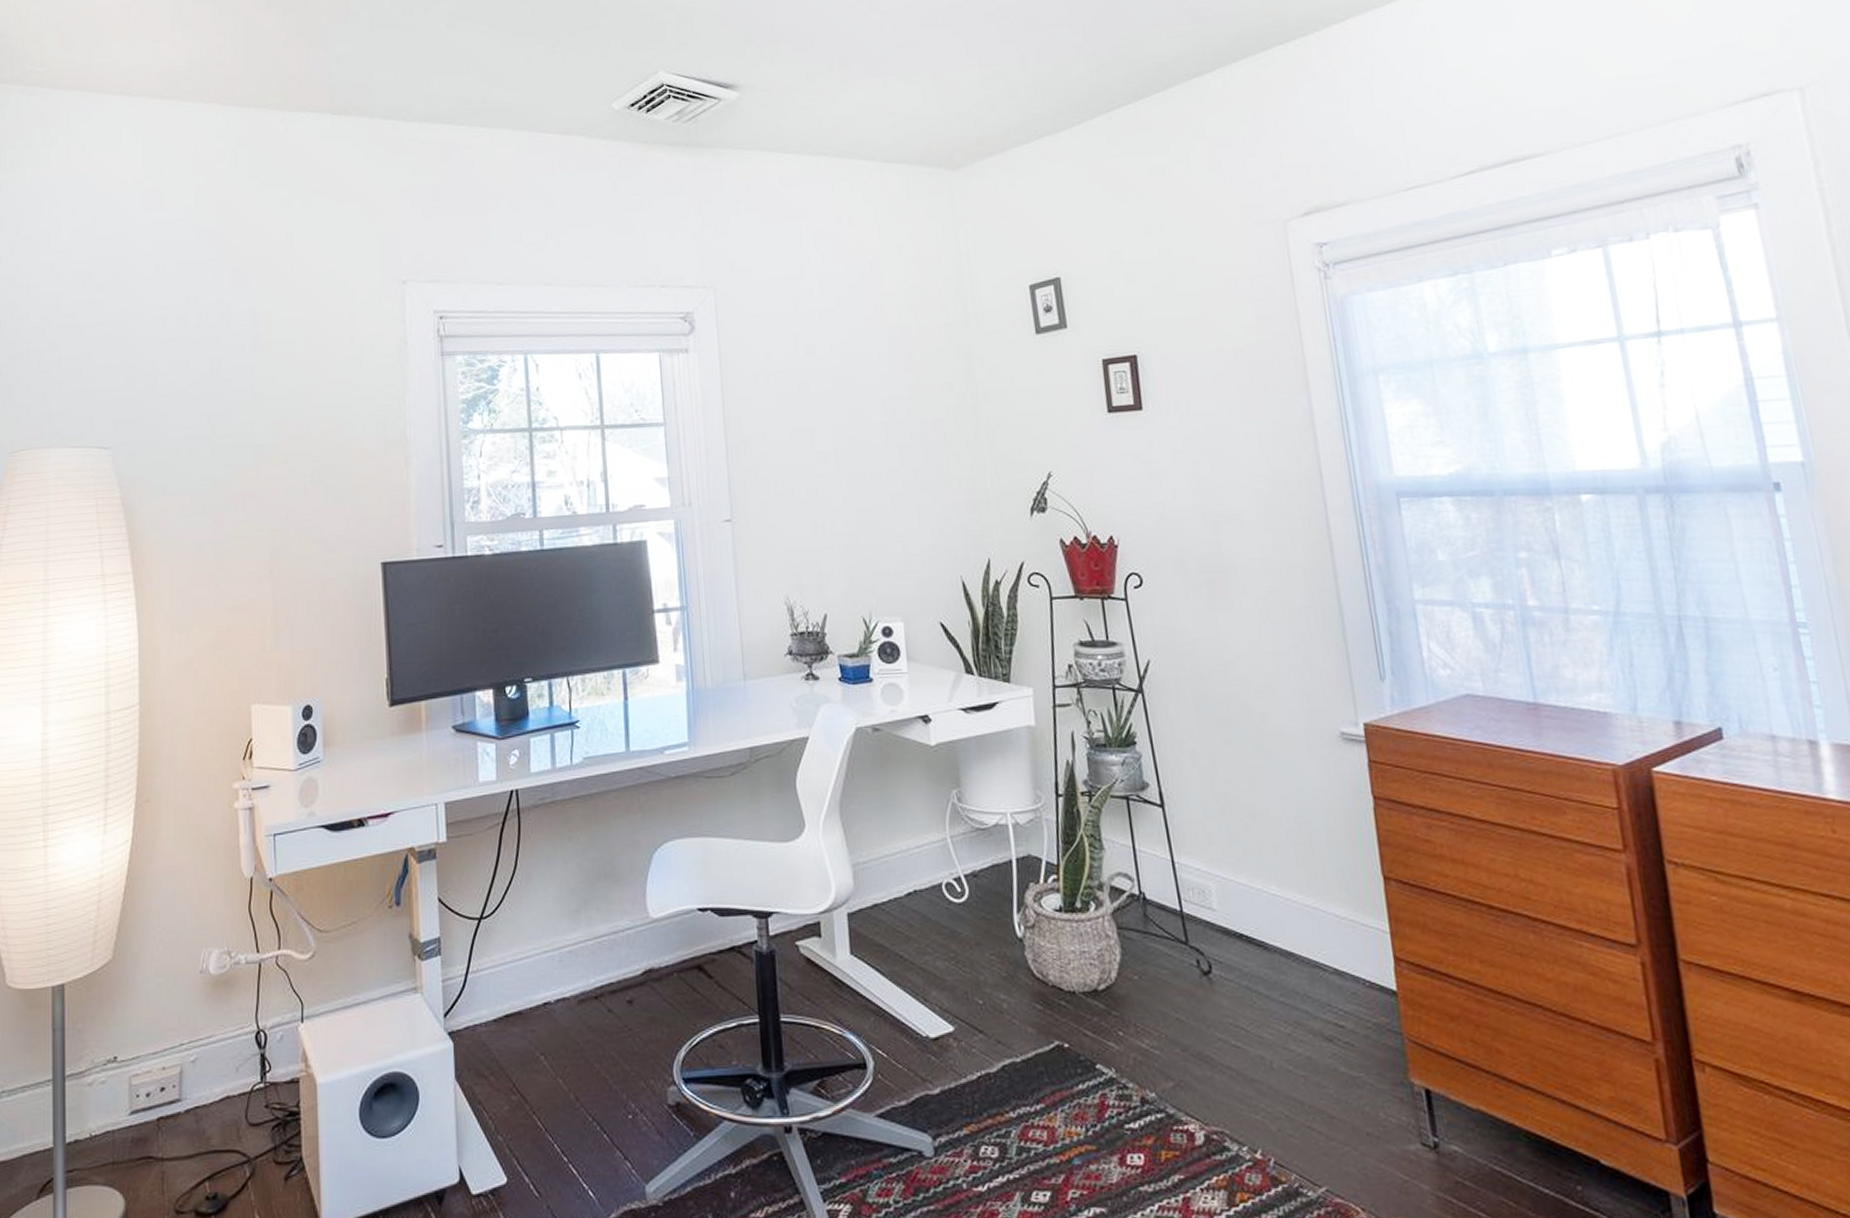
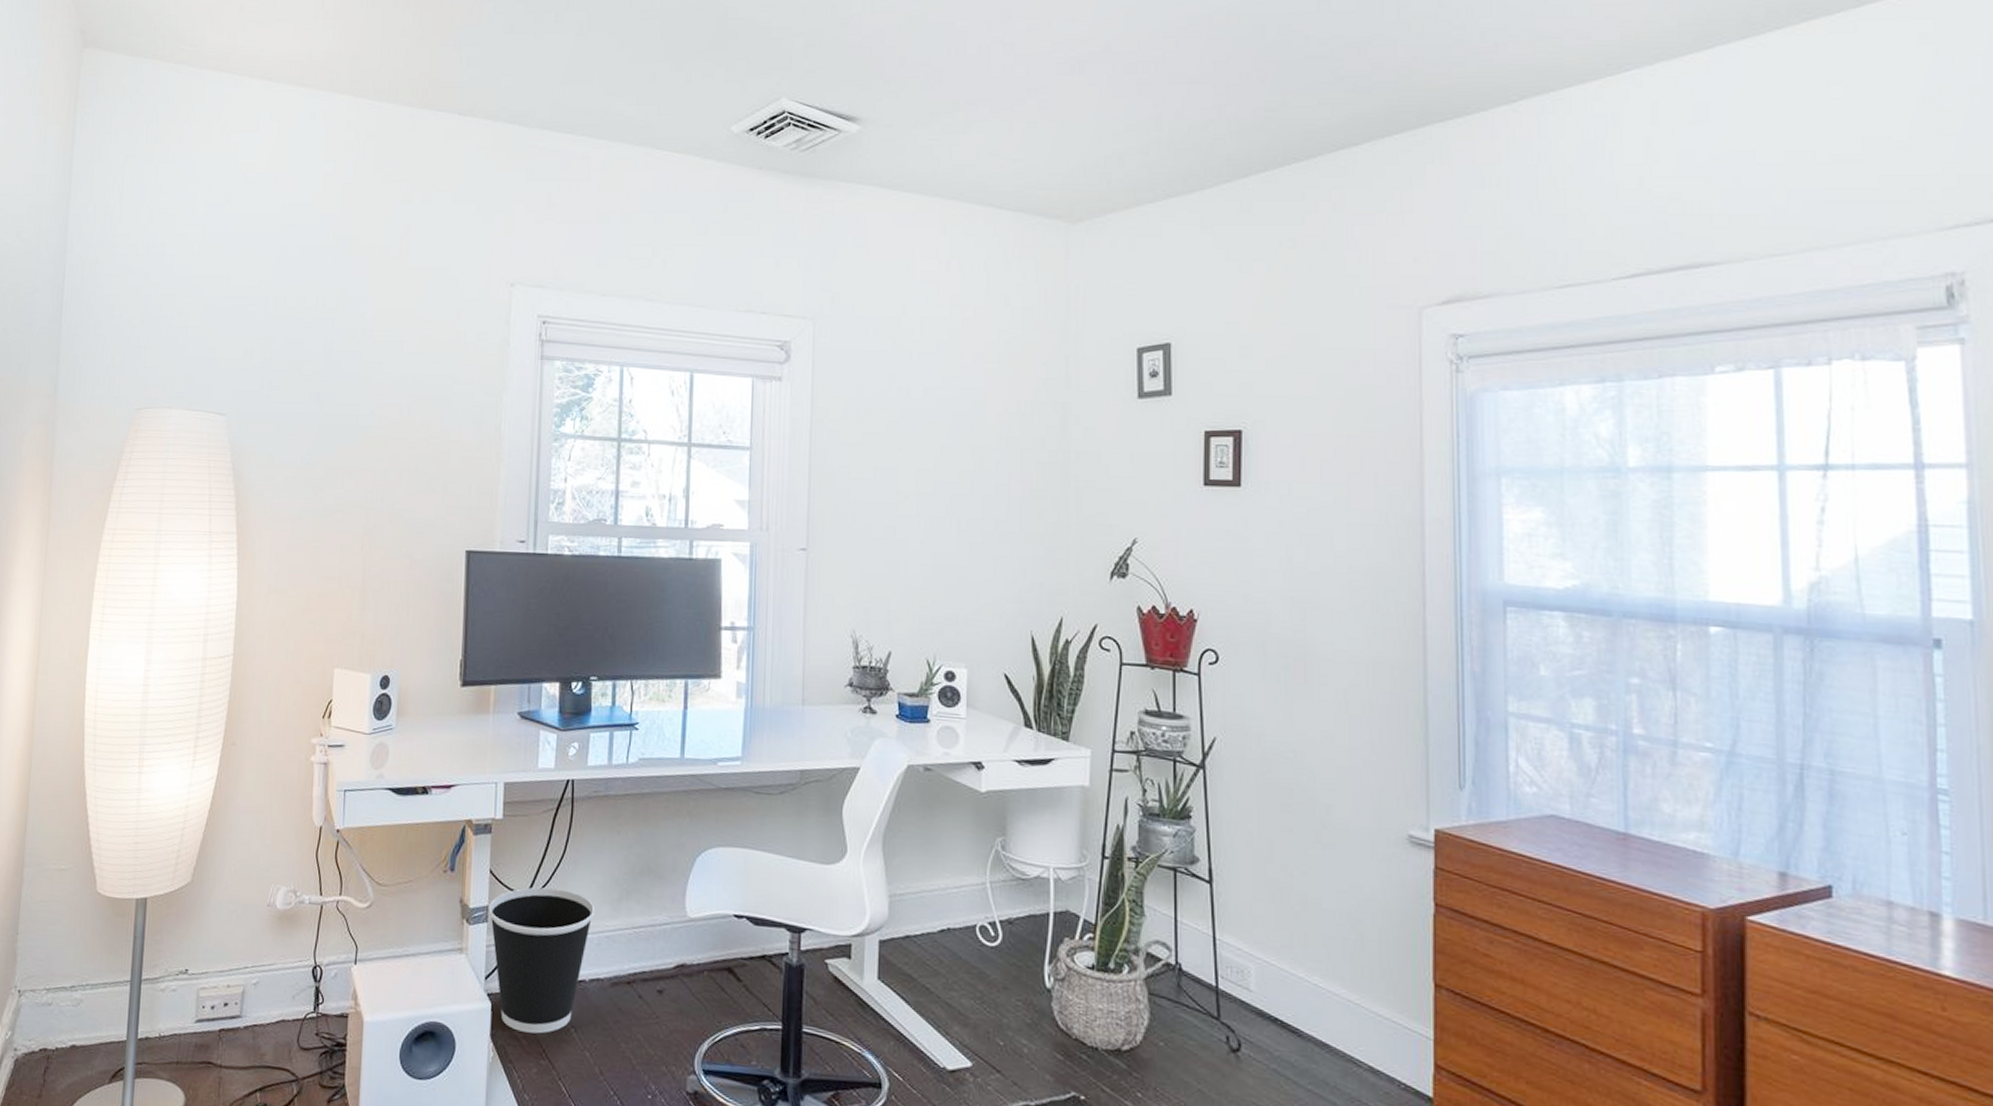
wastebasket: none [441,908,554,1068] -> present [489,887,595,1034]

